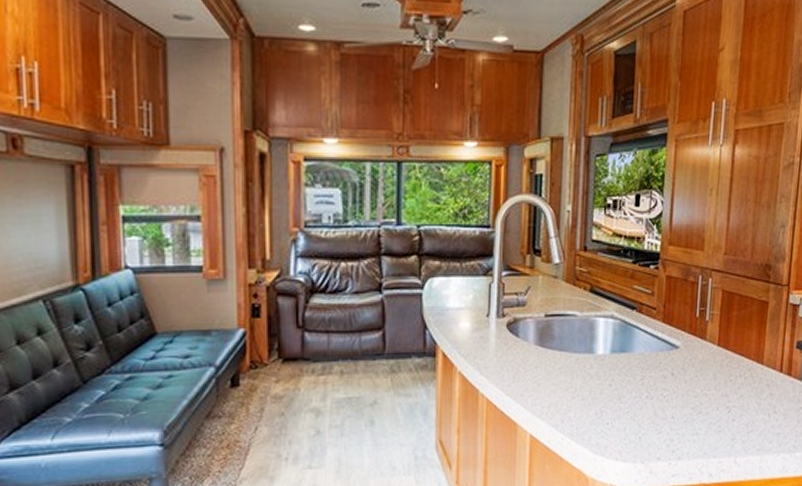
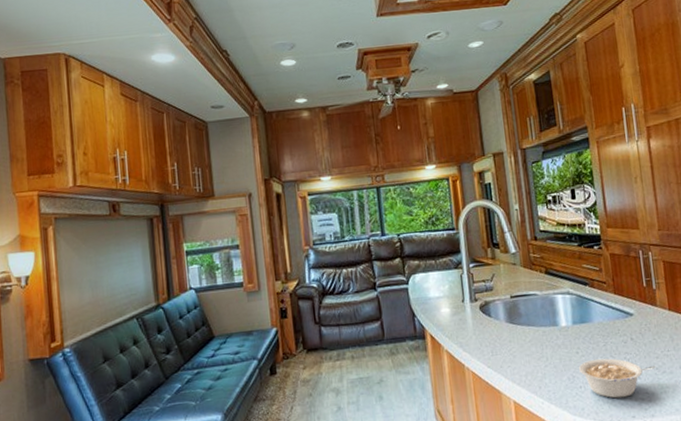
legume: none [608,393,692,438] -> present [578,358,656,399]

